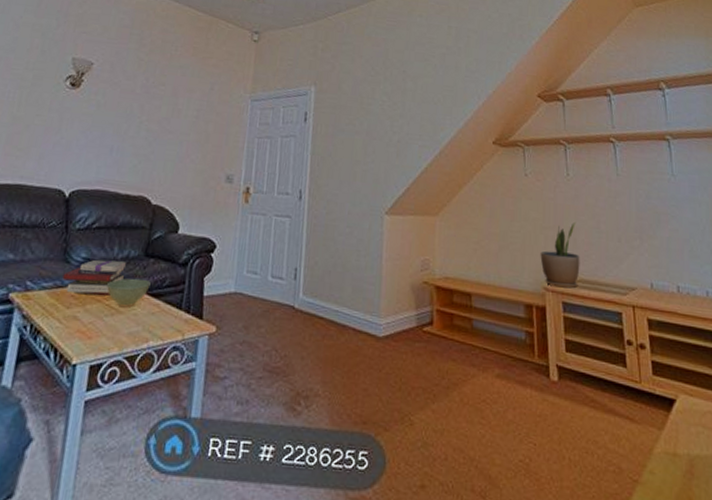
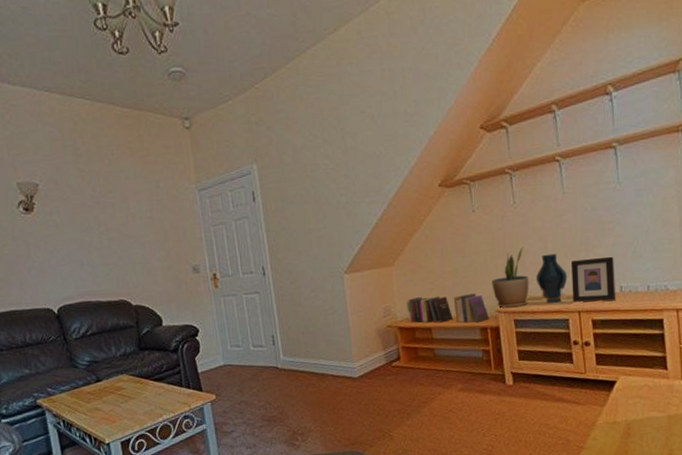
books: present [62,259,126,296] -> none [75,358,128,391]
bowl: present [106,278,151,308] -> none [114,368,151,394]
books: none [446,255,496,290] -> present [407,296,453,323]
books: none [498,262,535,298] -> present [453,294,489,323]
vase: none [587,235,621,291] -> present [535,253,568,303]
picture frame: none [625,247,673,302] -> present [572,256,616,302]

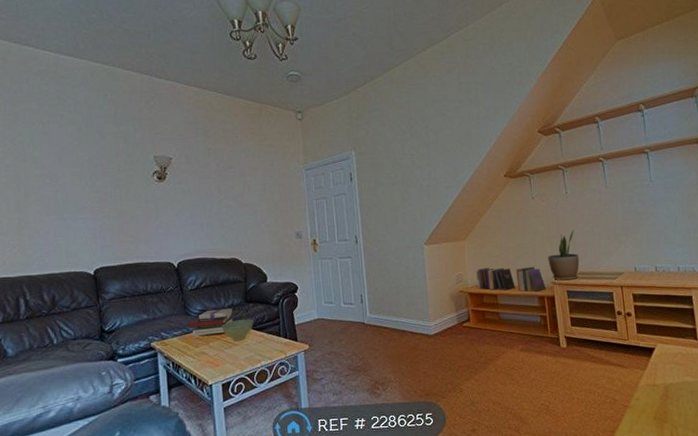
books: none [75,358,128,391] -> present [187,309,234,337]
bowl: none [114,368,151,394] -> present [221,319,254,341]
vase: present [535,253,568,303] -> none [584,236,612,278]
picture frame: present [572,256,616,302] -> none [614,241,652,279]

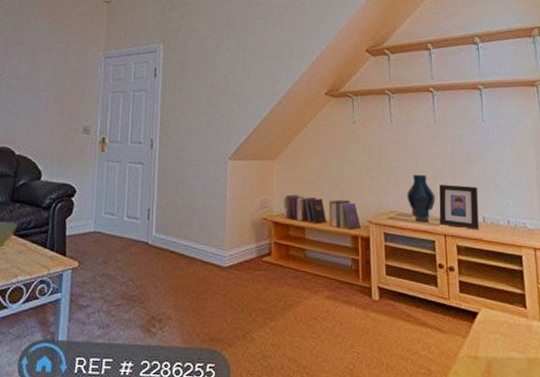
potted plant: present [548,229,579,281] -> none [365,163,400,221]
vase: none [584,236,612,278] -> present [406,174,436,223]
picture frame: none [614,241,652,279] -> present [439,185,480,230]

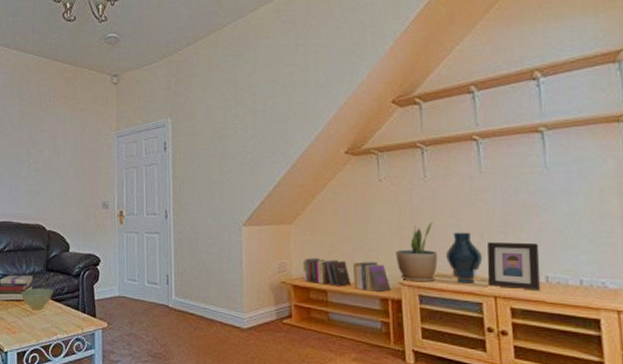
potted plant: none [365,163,400,221] -> present [395,221,438,283]

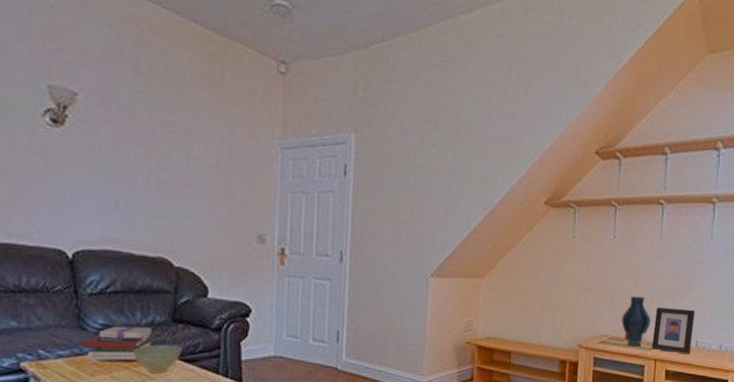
books: present [303,258,351,287] -> none [488,316,535,348]
books: present [352,261,391,293] -> none [537,322,570,355]
potted plant: present [395,221,438,283] -> none [578,283,616,345]

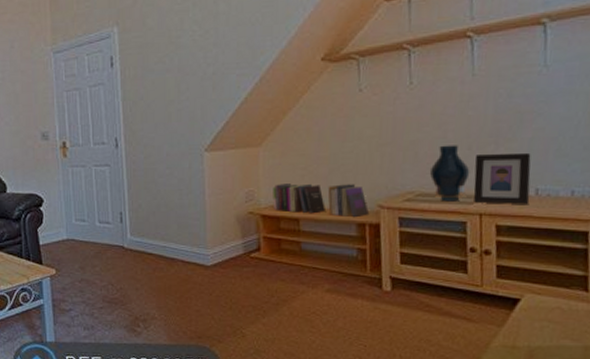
books: none [488,316,535,348] -> present [273,183,325,214]
books: none [537,322,570,355] -> present [327,184,369,218]

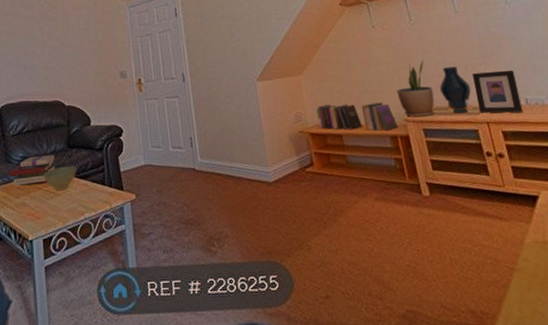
potted plant: none [375,134,422,204] -> present [396,59,435,118]

